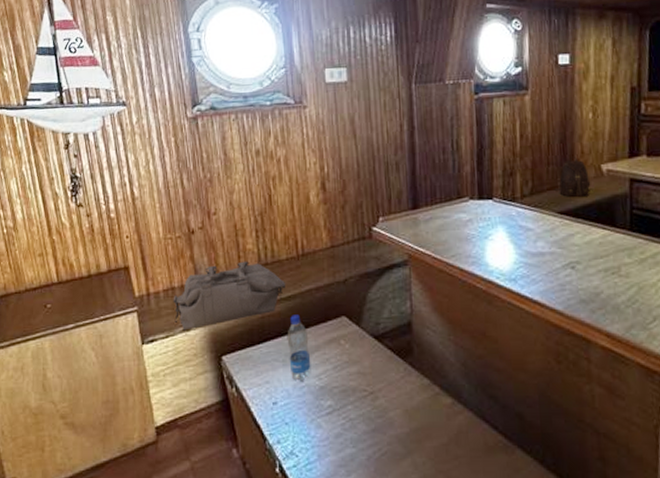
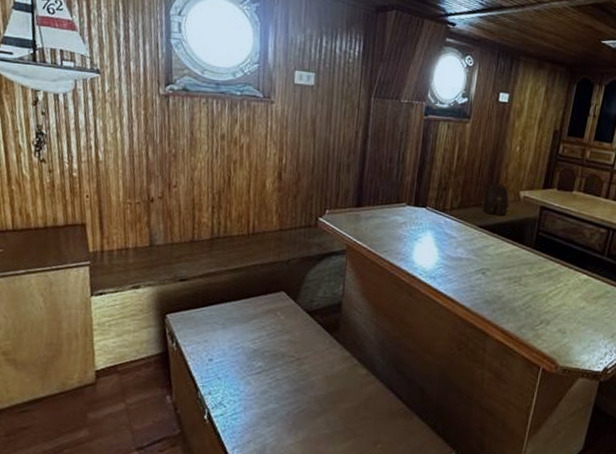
duffel bag: present [173,261,286,331] -> none [125,232,235,288]
bottle: present [287,314,312,381] -> none [228,285,249,343]

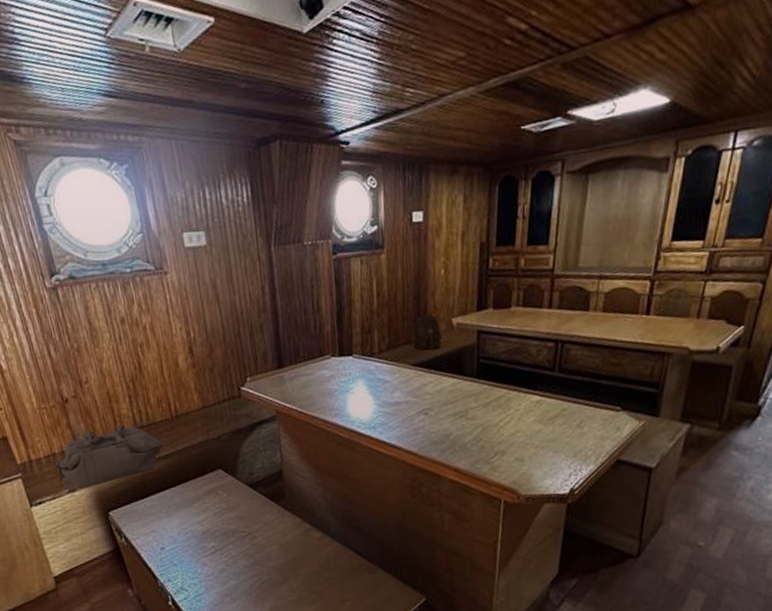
duffel bag: none [125,232,235,288] -> present [55,425,163,492]

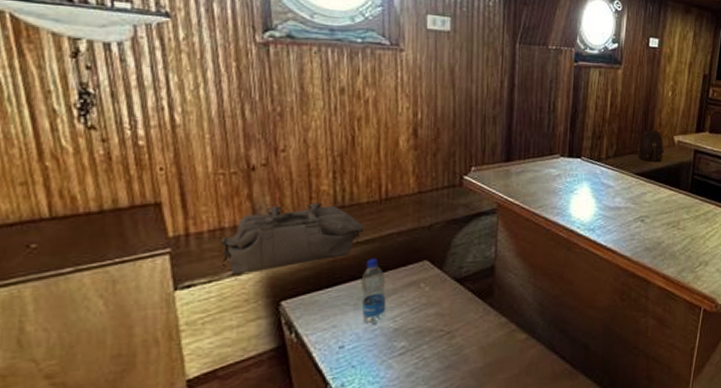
bottle: none [168,470,194,528] -> present [361,258,387,324]

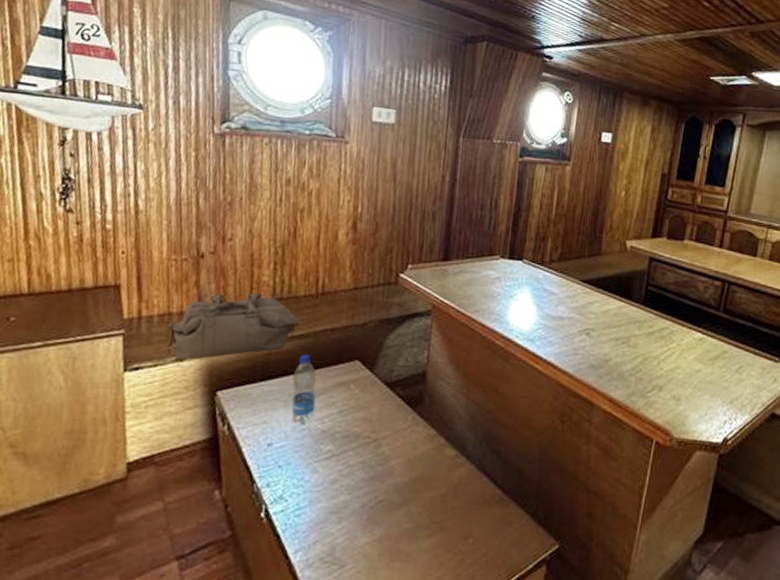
backpack: present [633,126,664,161] -> none [579,229,615,268]

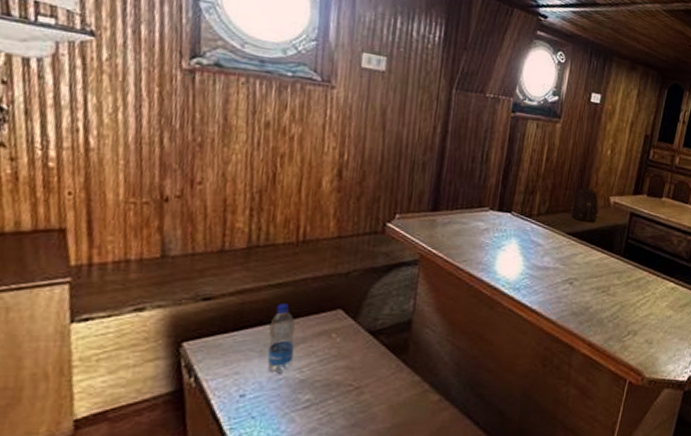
duffel bag: present [167,293,300,361] -> none [123,240,279,311]
backpack: none [579,229,615,268] -> present [566,185,599,222]

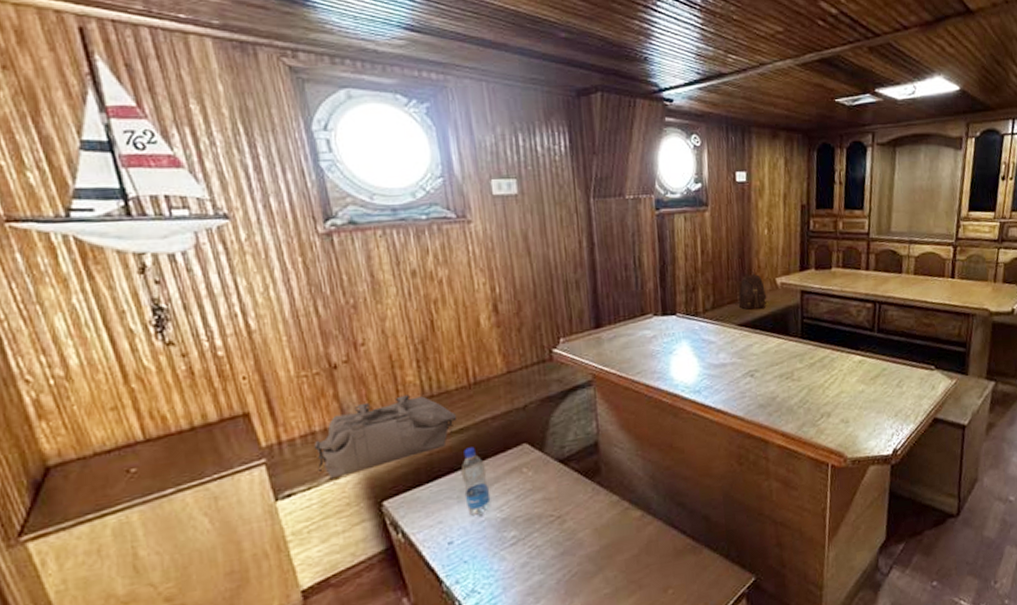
duffel bag: none [123,240,279,311] -> present [314,395,457,480]

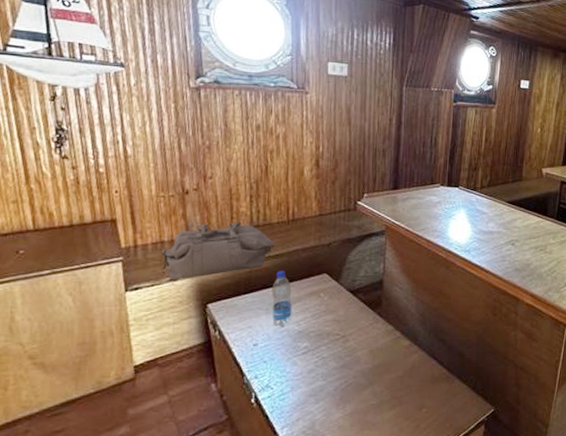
backpack: present [732,270,768,310] -> none [505,160,533,191]

